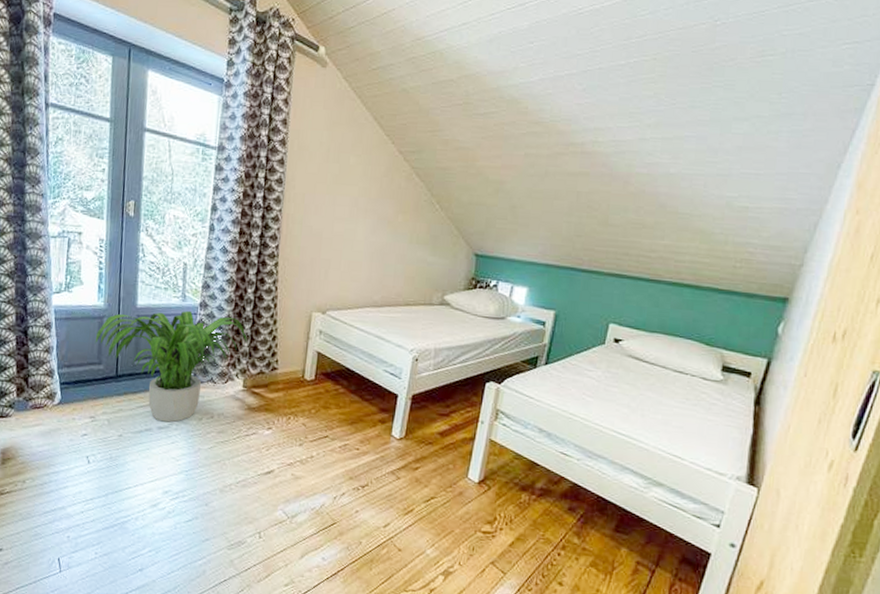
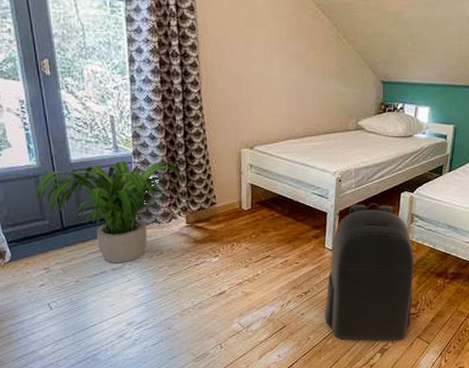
backpack: none [382,389,495,563] -> present [325,203,414,340]

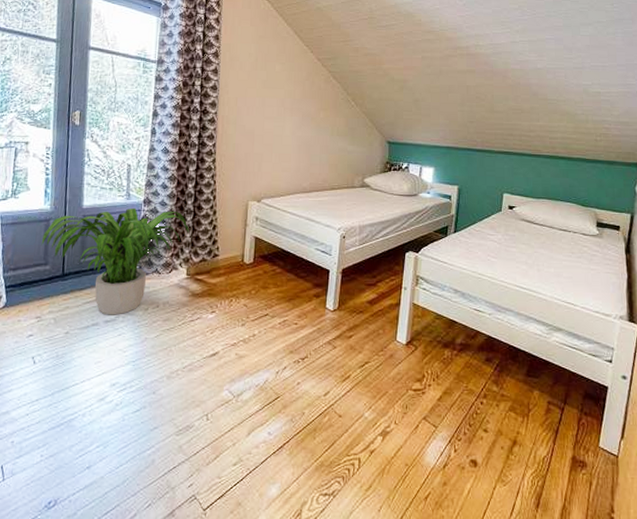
backpack: present [325,203,414,340] -> none [322,262,419,421]

